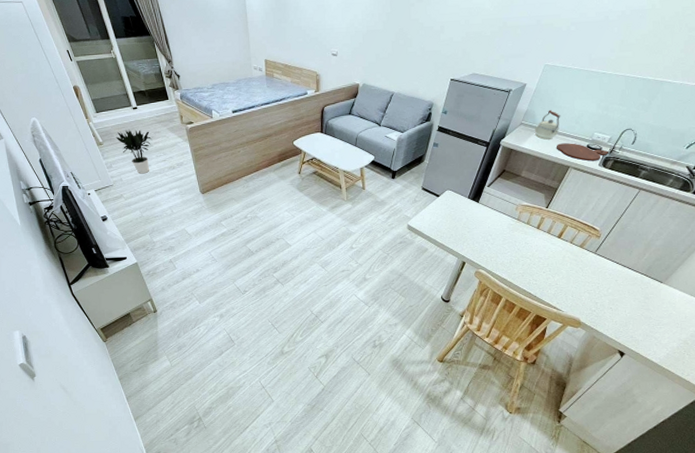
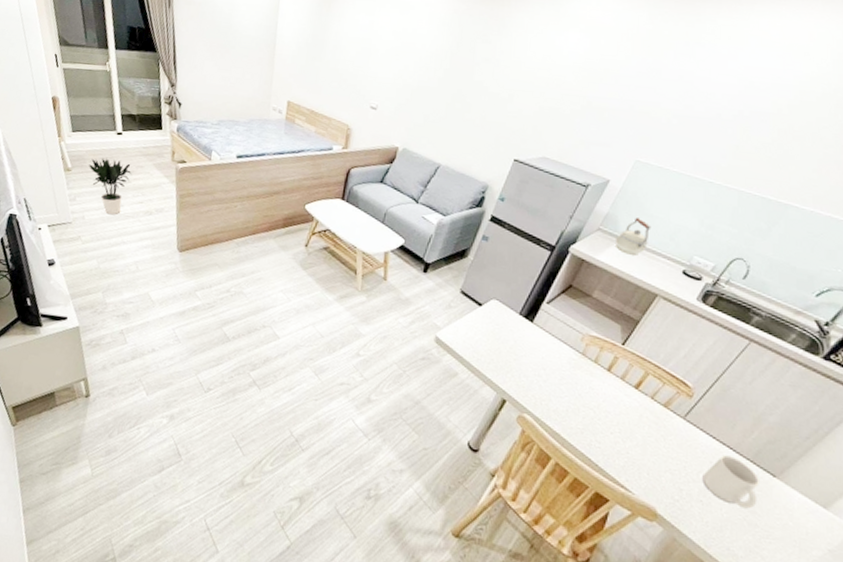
cutting board: present [557,143,609,161] -> none [643,262,711,293]
mug: none [611,274,651,308] -> present [702,455,759,509]

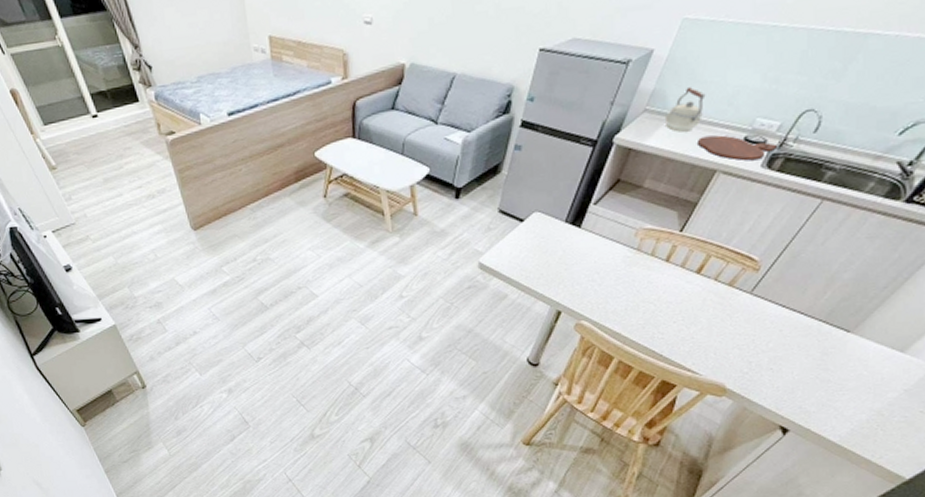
potted plant: present [88,158,132,215] -> none [72,146,122,207]
cutting board: none [643,262,711,293] -> present [698,135,777,161]
mug: present [702,455,759,509] -> none [772,320,832,368]

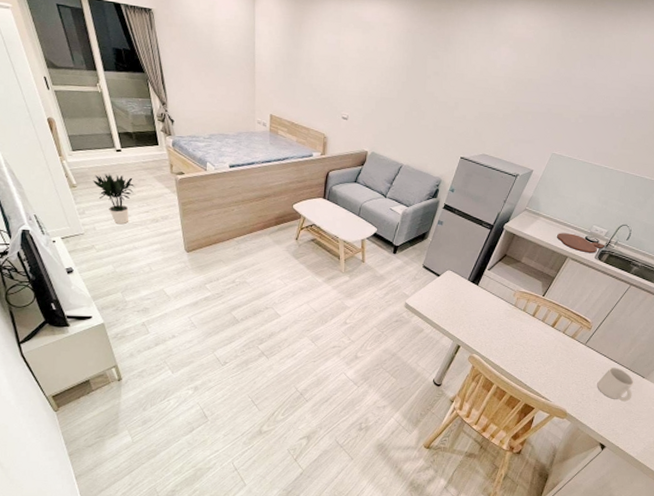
potted plant: none [72,146,122,207] -> present [92,173,135,225]
kettle: present [664,87,706,132] -> none [537,199,563,228]
mug: none [772,320,832,368] -> present [597,367,634,402]

